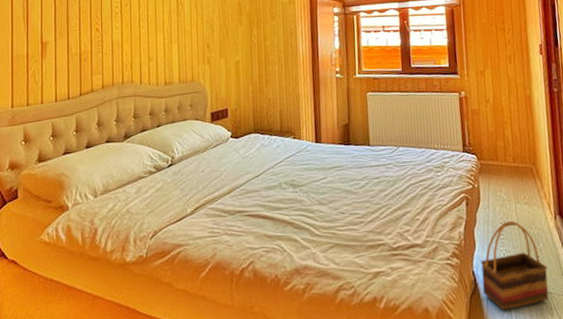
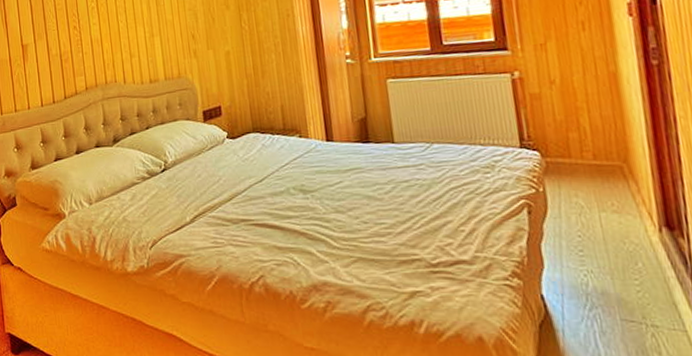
woven basket: present [481,221,549,310] -> none [552,234,654,344]

